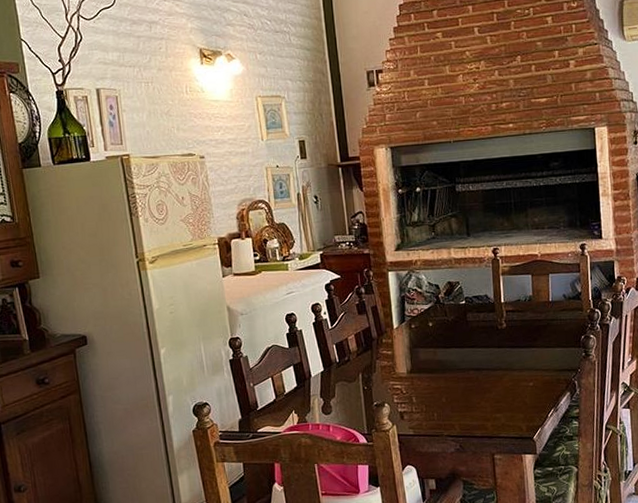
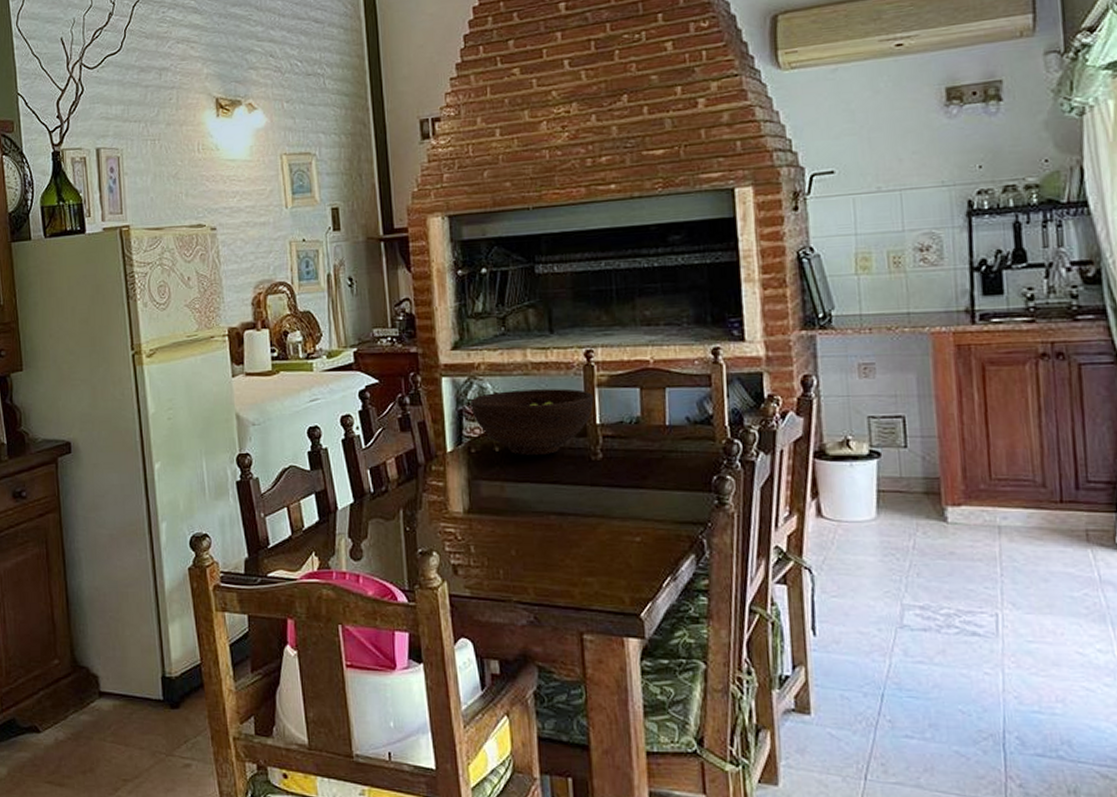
fruit bowl: none [410,277,500,328] -> present [469,388,594,456]

